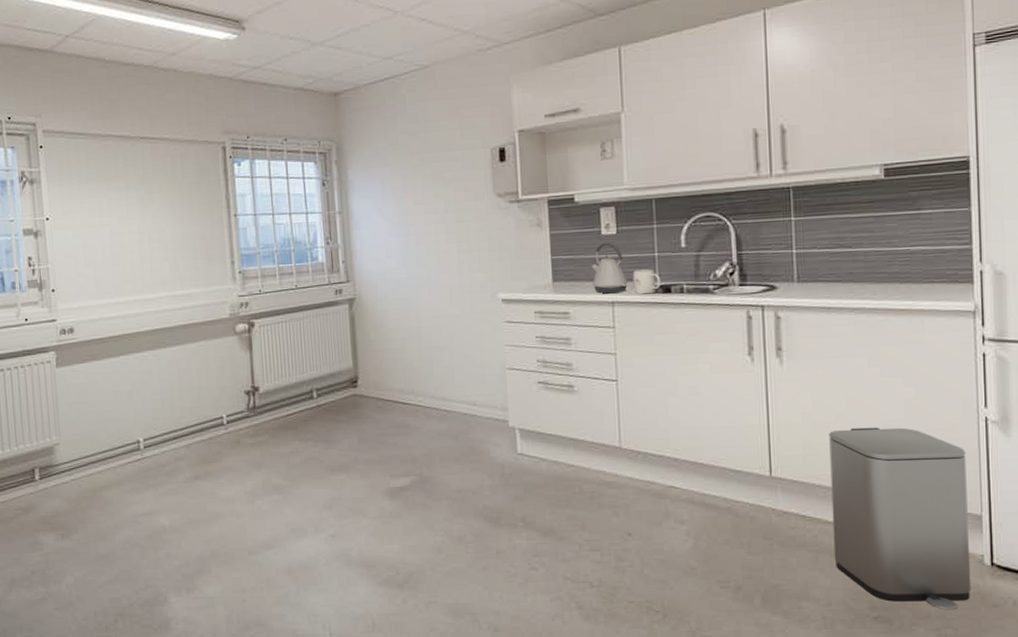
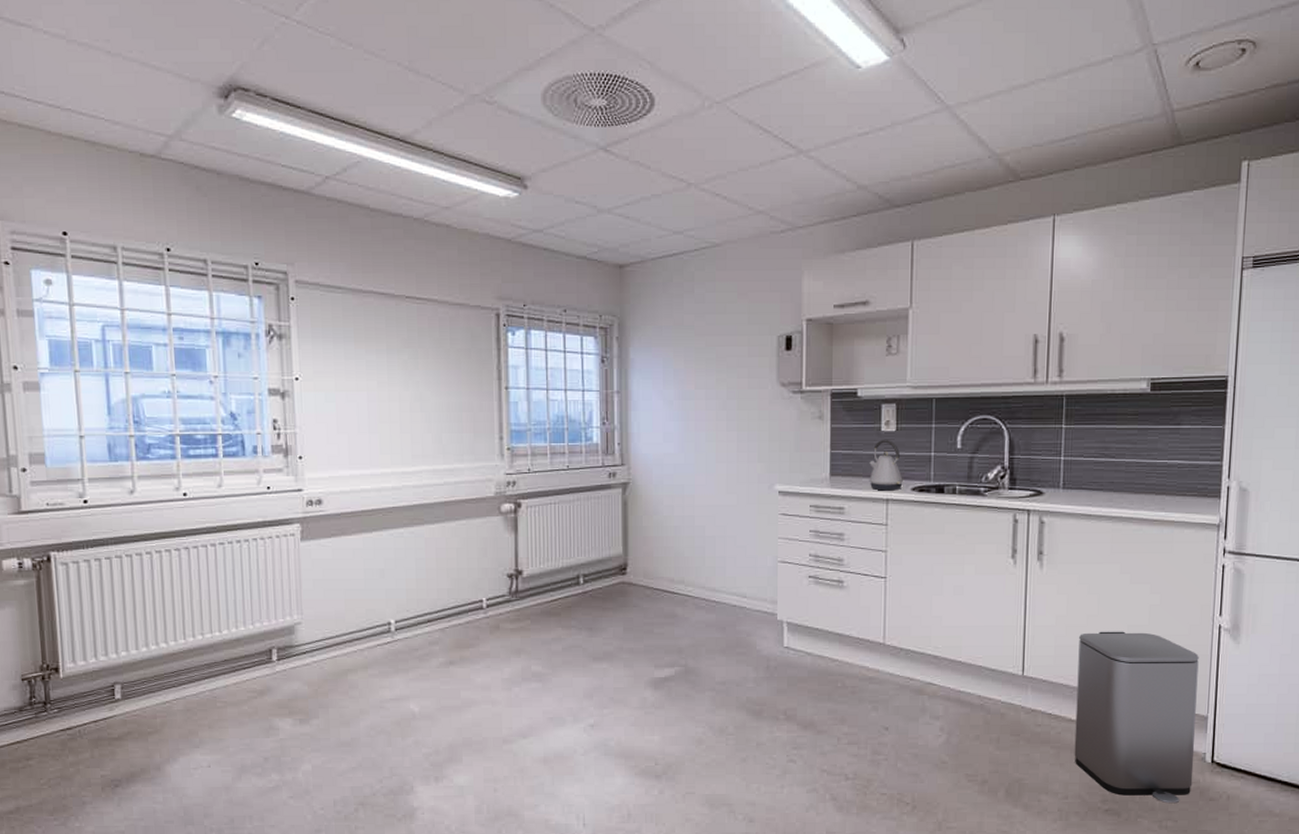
mug: present [632,269,661,295] -> none [908,468,934,493]

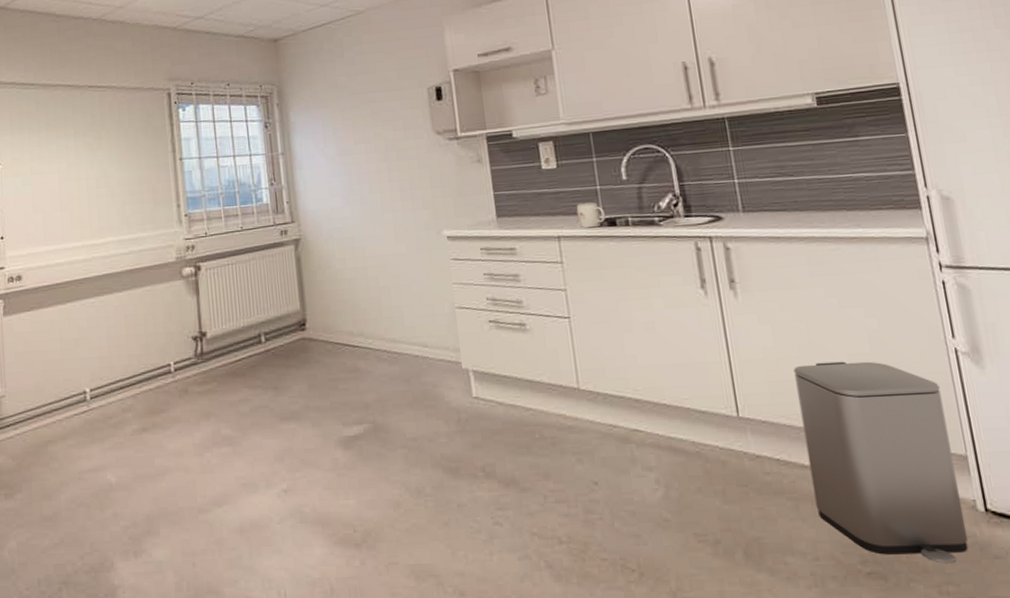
kettle: present [869,439,903,491] -> none [534,176,572,229]
mug: none [908,468,934,493] -> present [576,202,605,228]

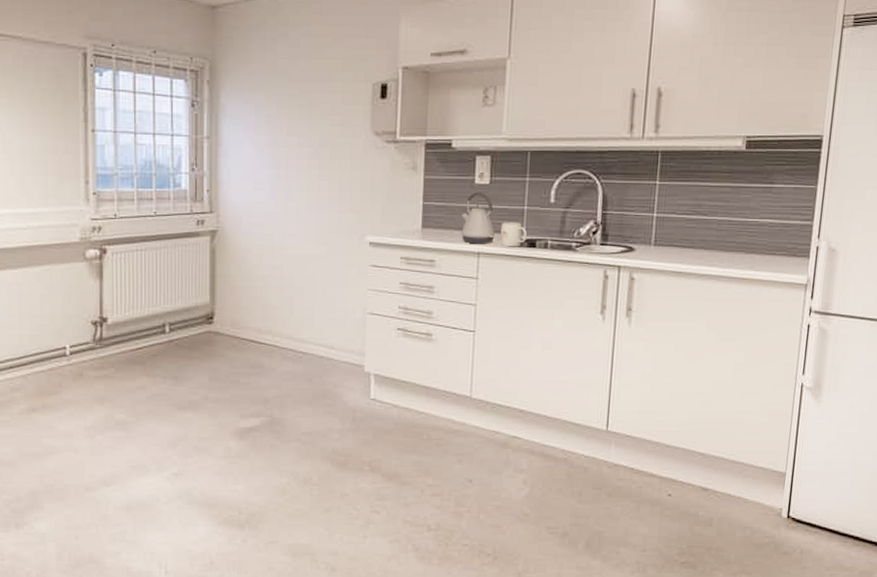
kettle: none [534,176,572,229] -> present [461,191,495,244]
pedal bin: present [794,361,969,564] -> none [654,388,780,557]

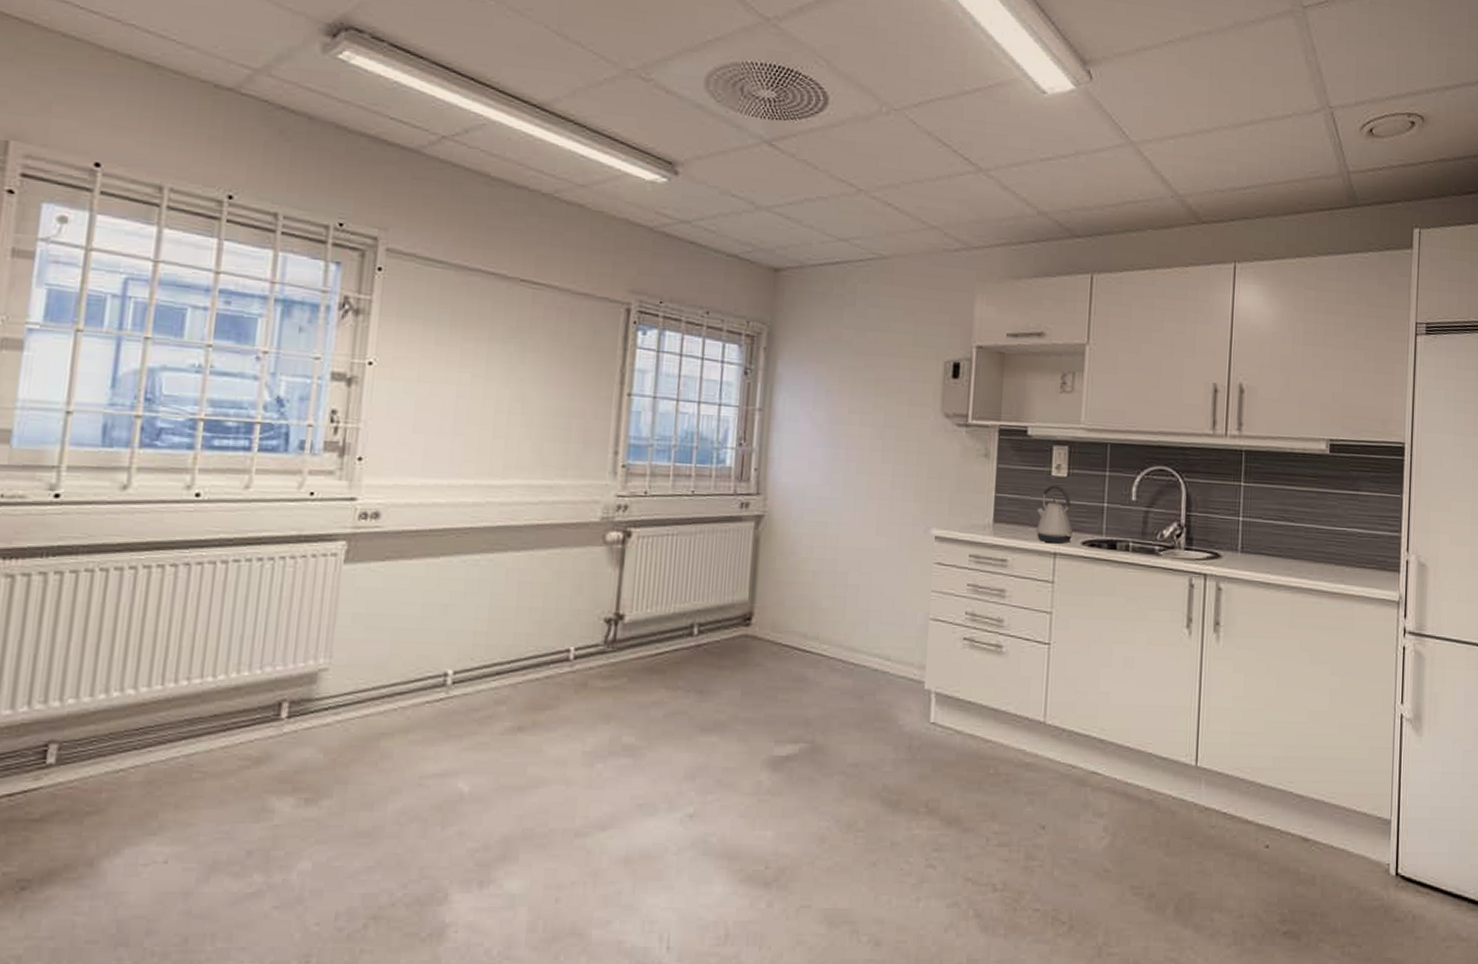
mug: present [500,222,527,247] -> none [1078,520,1107,549]

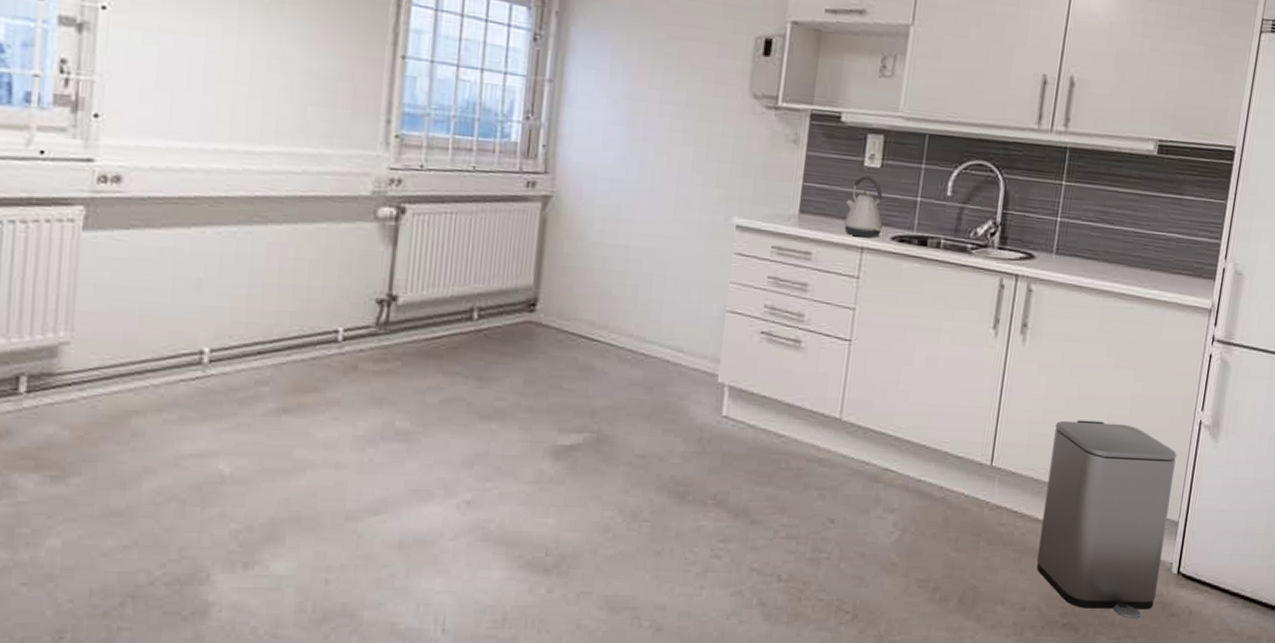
pedal bin: none [1250,716,1381,925] -> present [1036,420,1177,619]

